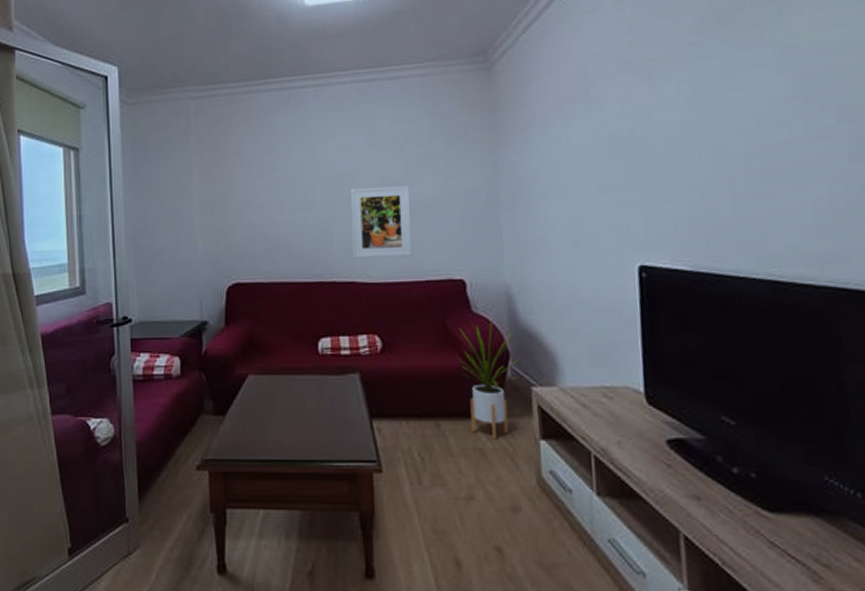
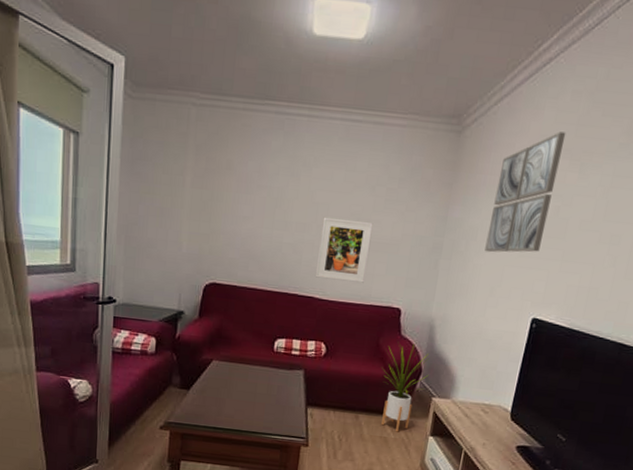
wall art: none [548,44,624,196] -> present [484,131,566,253]

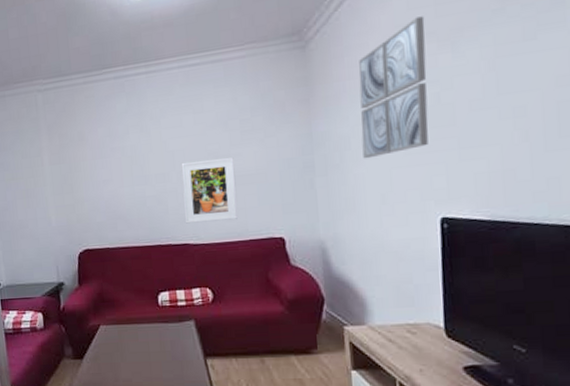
house plant: present [381,344,429,432] -> none [277,272,334,371]

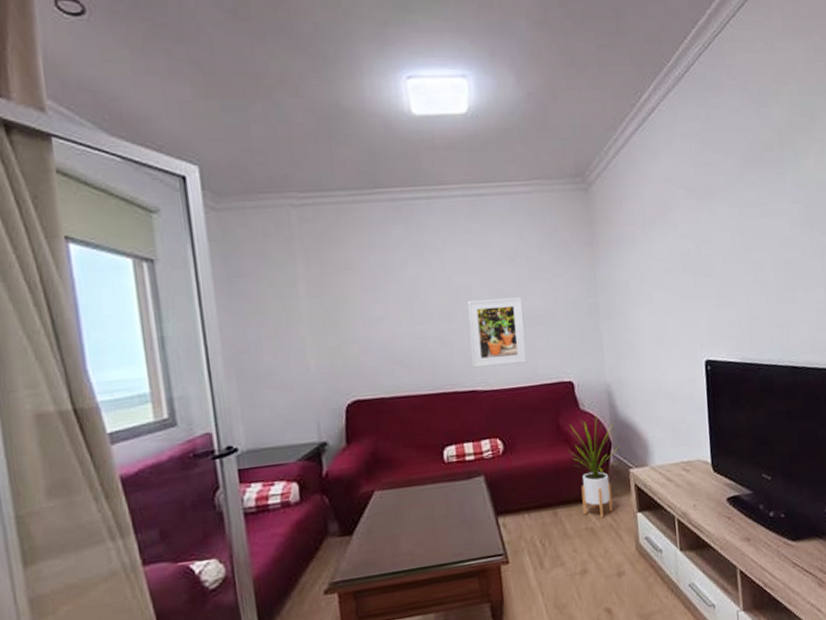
house plant: none [277,272,334,371] -> present [567,417,620,518]
wall art: present [358,16,429,159] -> none [635,174,693,304]

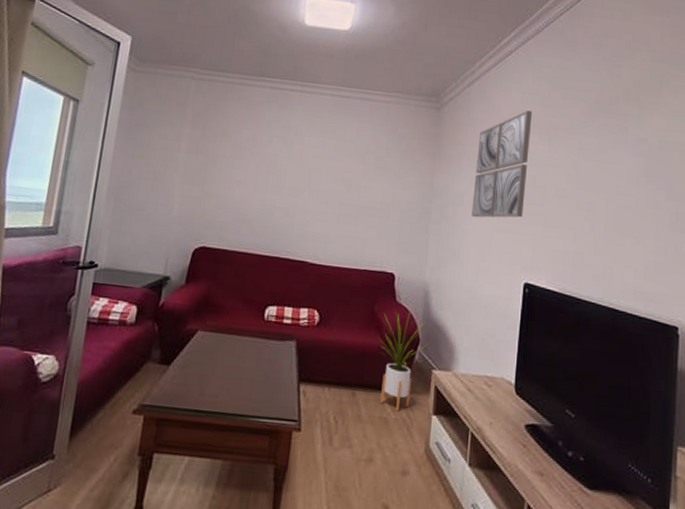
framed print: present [466,296,527,368] -> none [307,182,364,247]
wall art: none [635,174,693,304] -> present [471,110,533,218]

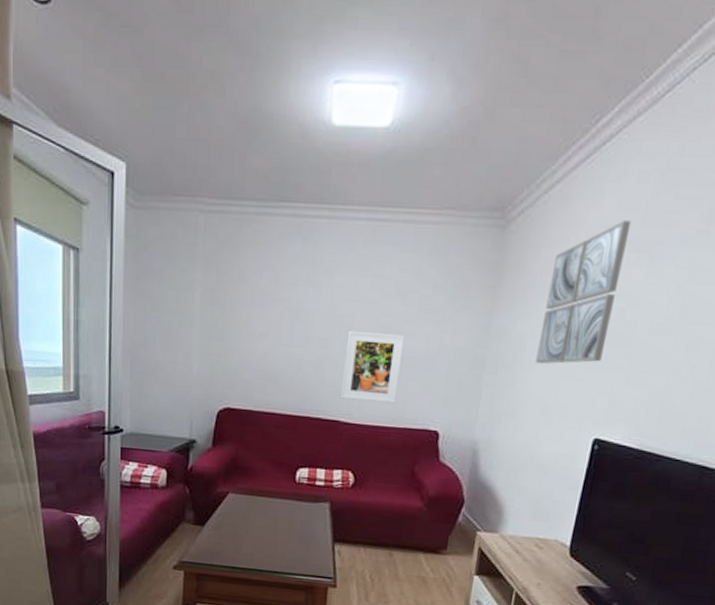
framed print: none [307,182,364,247] -> present [340,330,405,403]
house plant: present [377,311,427,411] -> none [417,472,473,571]

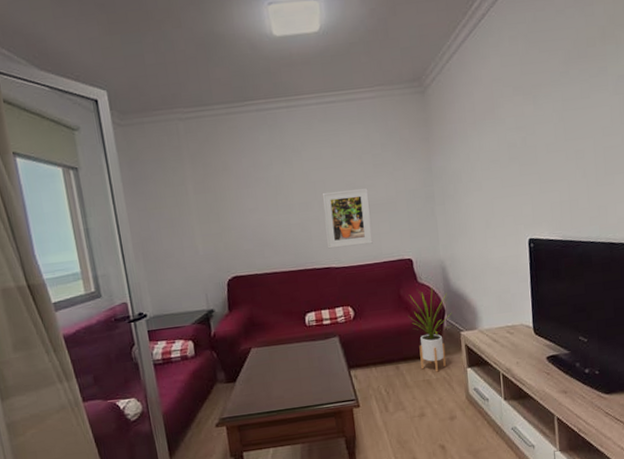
house plant: none [417,472,473,571] -> present [407,288,452,372]
wall art: present [535,220,632,364] -> none [466,73,519,191]

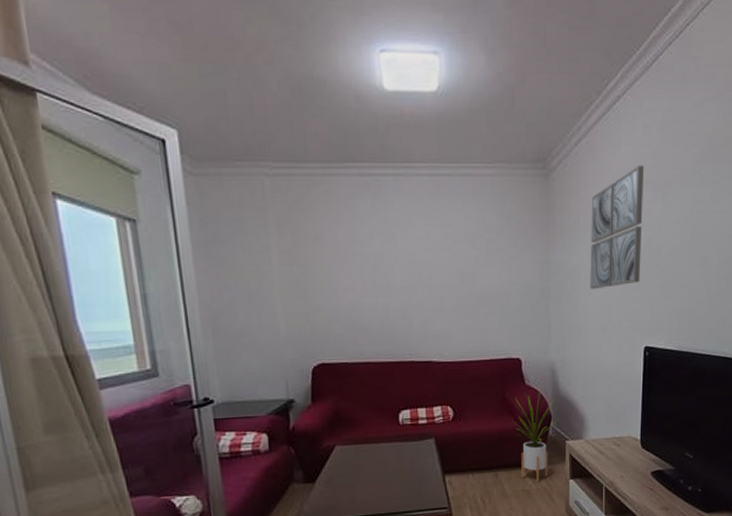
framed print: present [321,188,373,249] -> none [427,275,480,341]
wall art: none [466,73,519,191] -> present [590,165,645,290]

